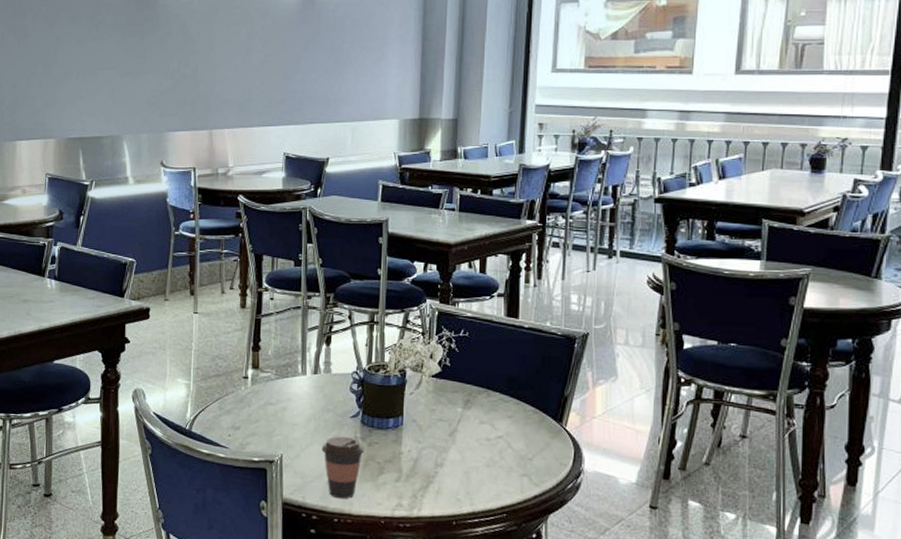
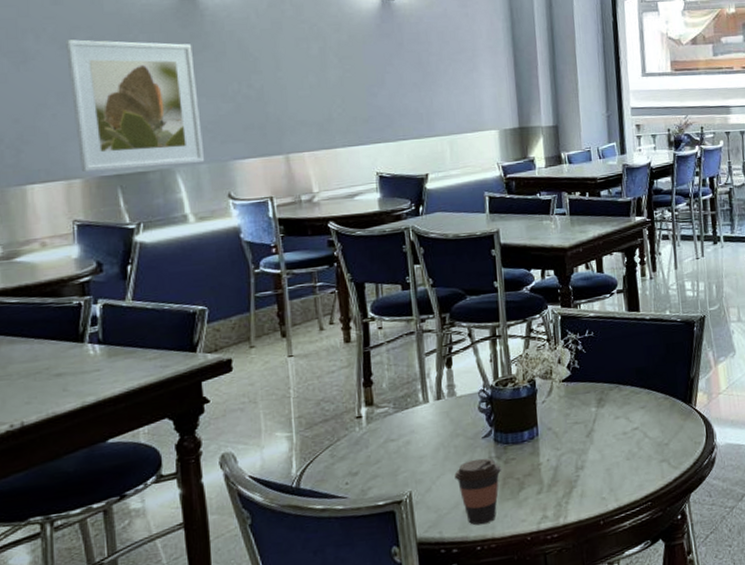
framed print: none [53,19,146,133] -> present [66,39,205,172]

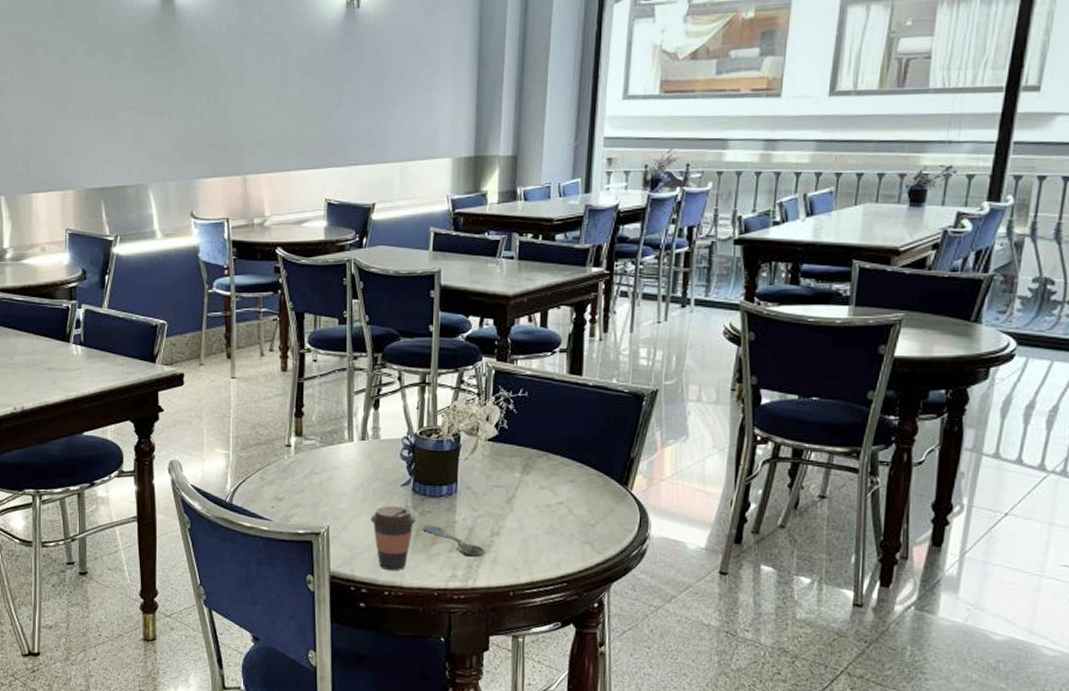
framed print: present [66,39,205,172] -> none [67,53,174,183]
spoon: none [509,471,573,496] -> present [423,524,486,557]

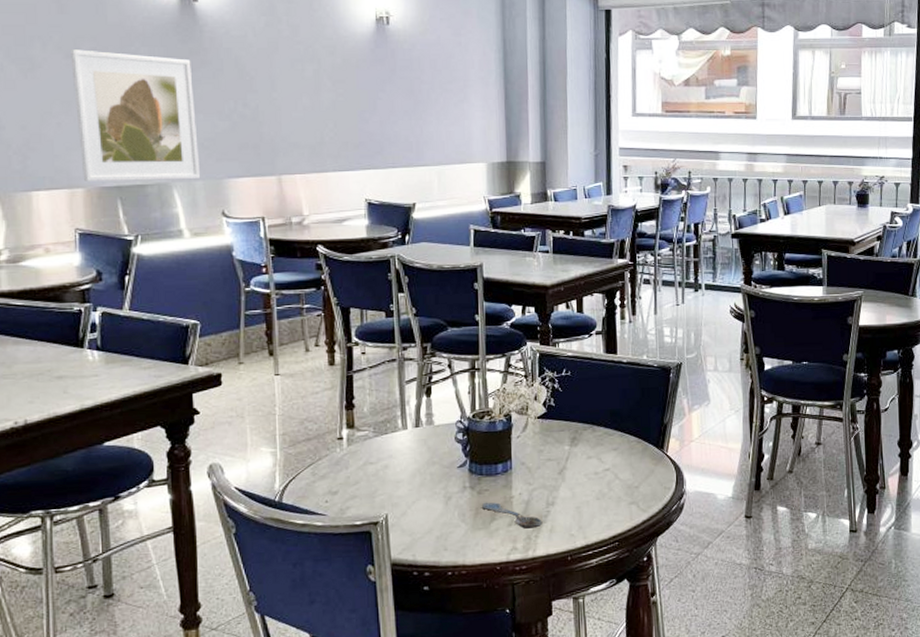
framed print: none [67,53,174,183] -> present [71,49,201,181]
coffee cup: present [370,505,417,571] -> none [429,487,475,552]

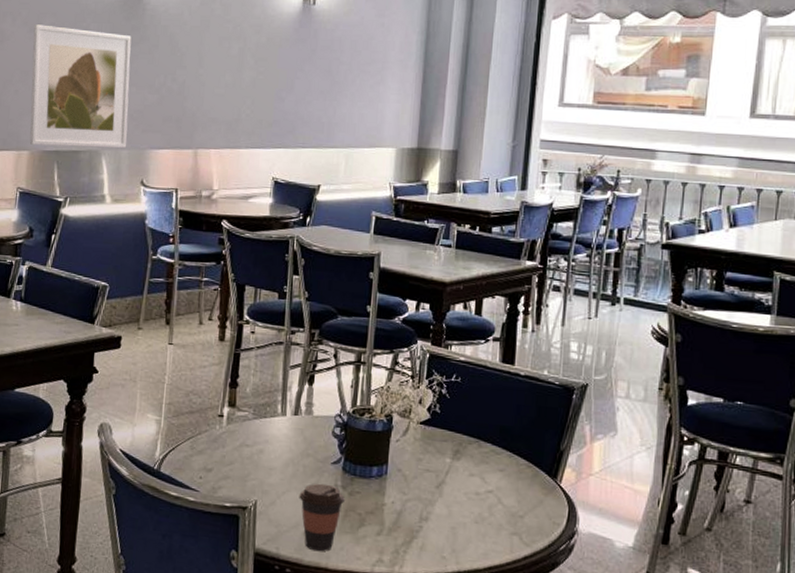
coffee cup: none [429,487,475,552] -> present [299,483,346,552]
spoon: present [482,502,543,529] -> none [352,505,413,543]

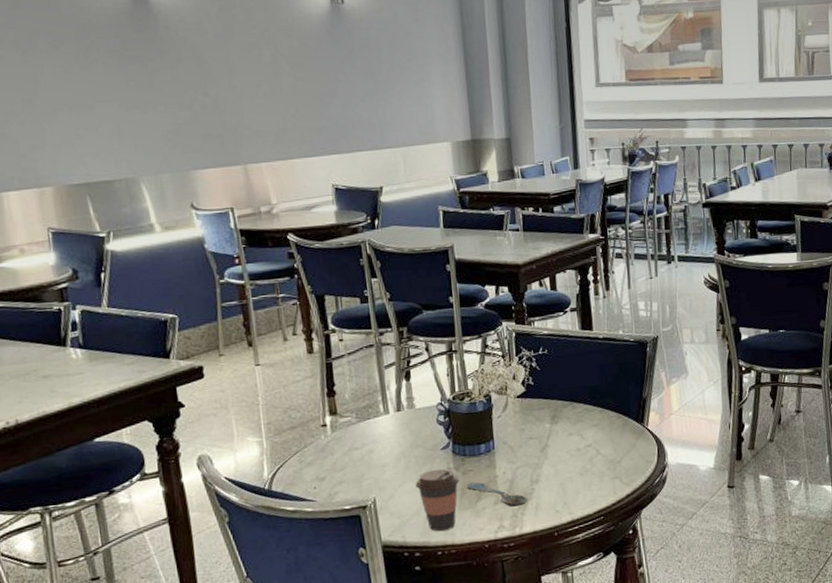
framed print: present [29,24,132,149] -> none [27,45,167,180]
spoon: none [352,505,413,543] -> present [467,482,528,507]

